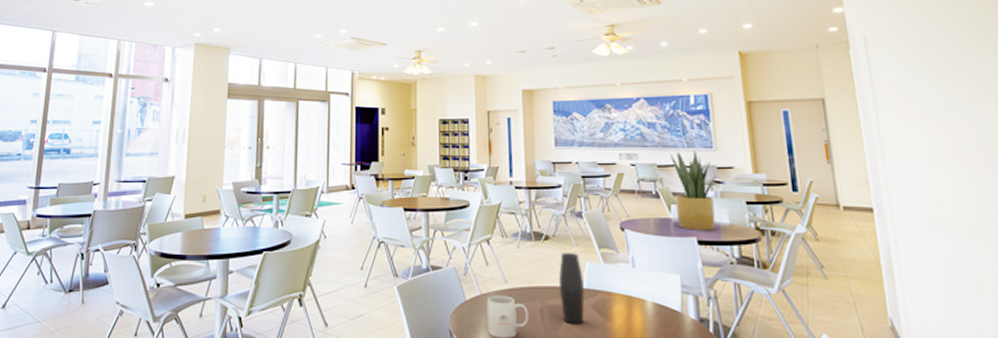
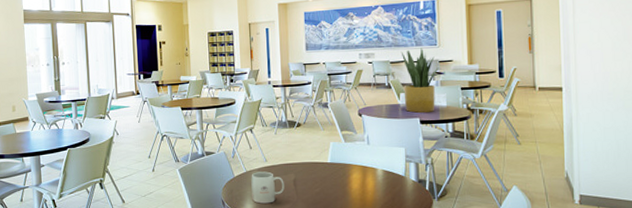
vase: present [558,253,585,325] -> none [308,136,329,191]

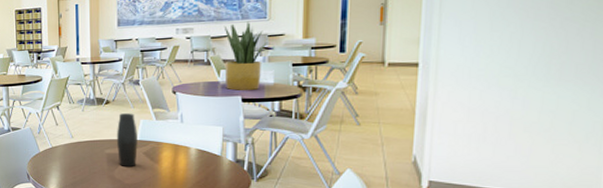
mug: present [251,171,284,204] -> none [56,147,90,178]
vase: none [308,136,329,191] -> present [116,113,138,167]

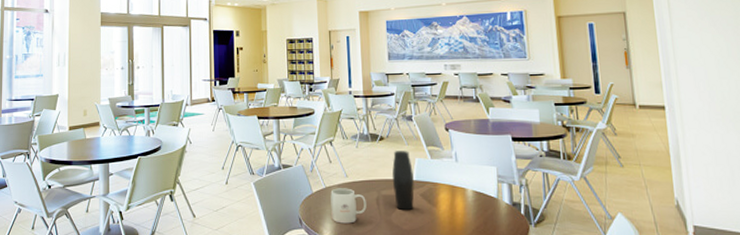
mug: none [56,147,90,178] -> present [330,188,367,224]
planter: present [223,21,269,91] -> none [488,60,531,130]

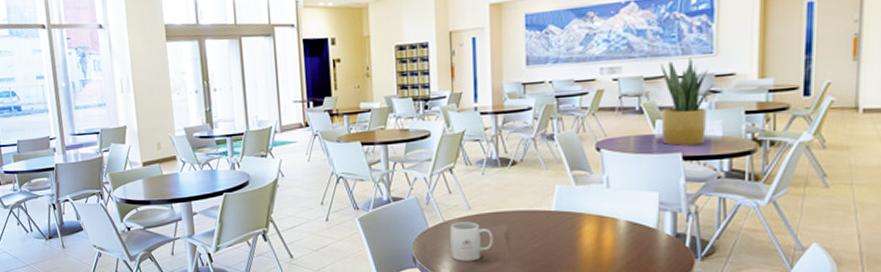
vase: present [392,151,415,211] -> none [525,176,553,246]
planter: none [488,60,531,130] -> present [659,57,716,147]

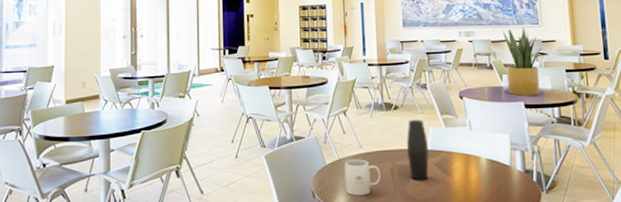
vase: none [525,176,553,246] -> present [406,120,429,181]

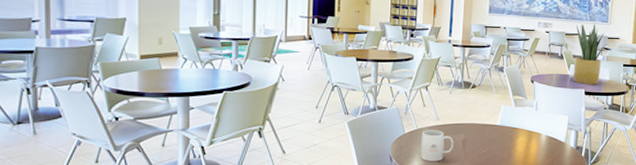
vase: present [406,120,429,181] -> none [479,98,499,152]

